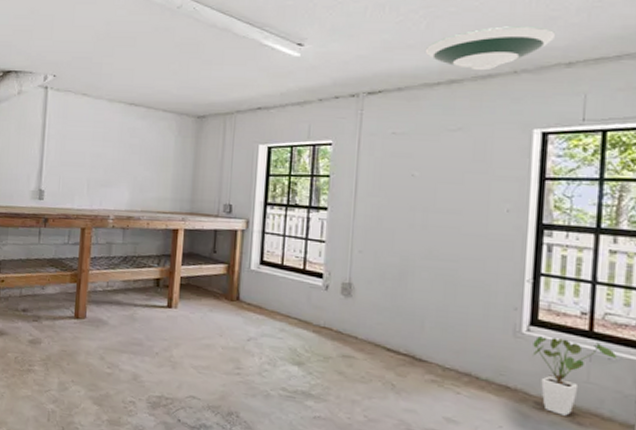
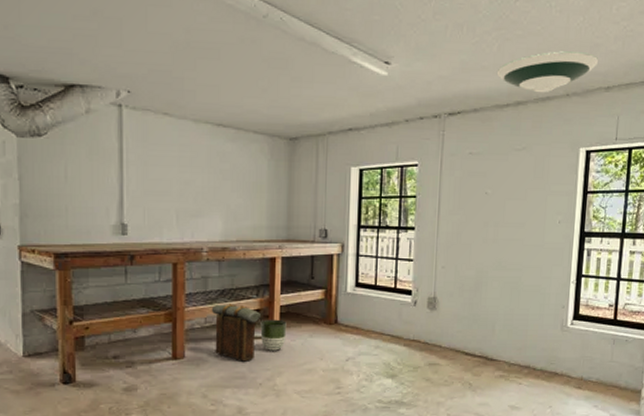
backpack: none [113,269,161,329] -> present [211,304,260,362]
planter: none [159,289,186,322] -> present [260,319,287,351]
house plant: present [532,336,617,416] -> none [574,328,632,390]

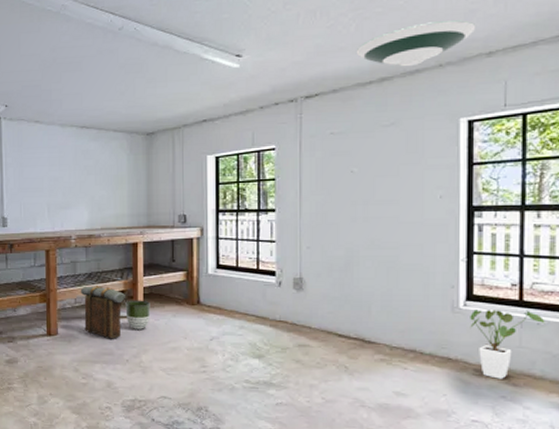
house plant: none [574,328,632,390] -> present [470,310,545,379]

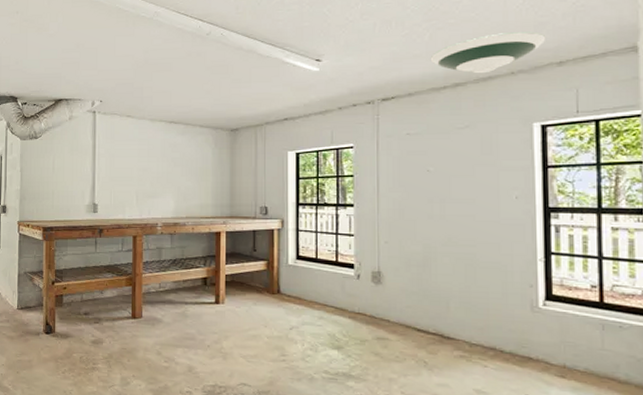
backpack: present [80,286,125,339] -> none [164,271,208,324]
planter: present [125,300,150,329] -> none [208,287,232,316]
house plant: present [470,310,545,379] -> none [550,310,628,382]

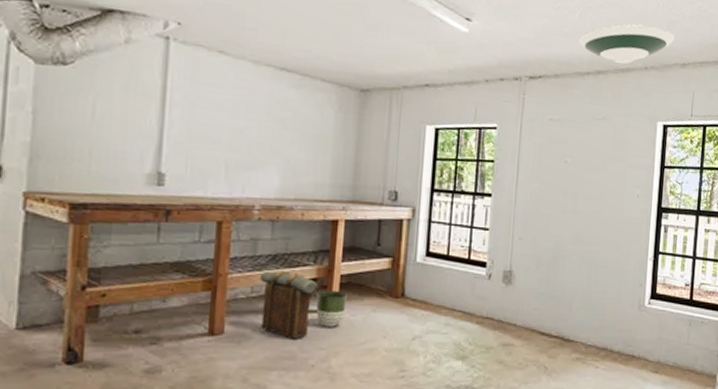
backpack: none [164,271,208,324] -> present [259,270,317,339]
planter: none [208,287,232,316] -> present [315,290,347,327]

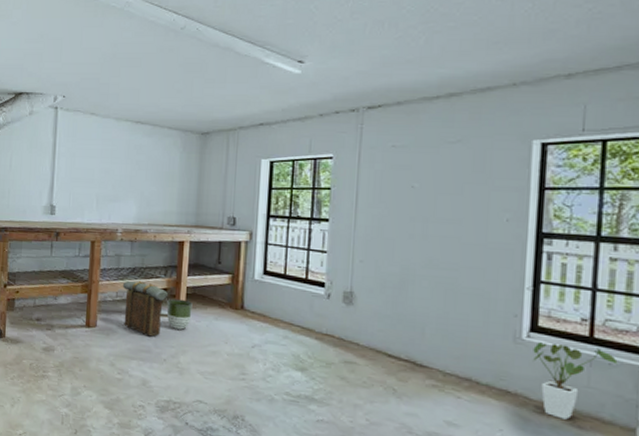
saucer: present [578,24,676,65] -> none [424,39,556,84]
house plant: none [651,308,707,375] -> present [532,342,618,420]

